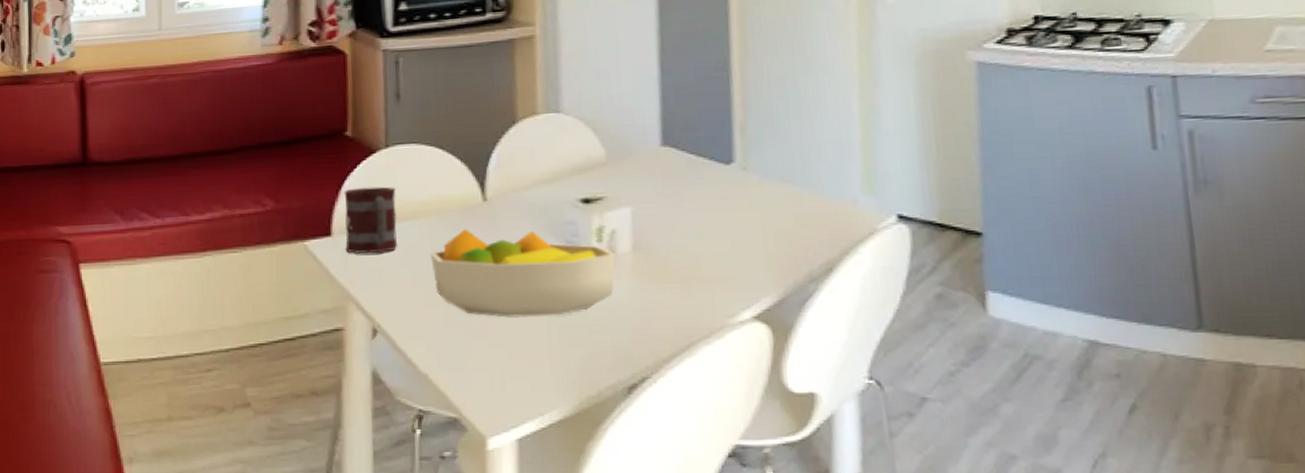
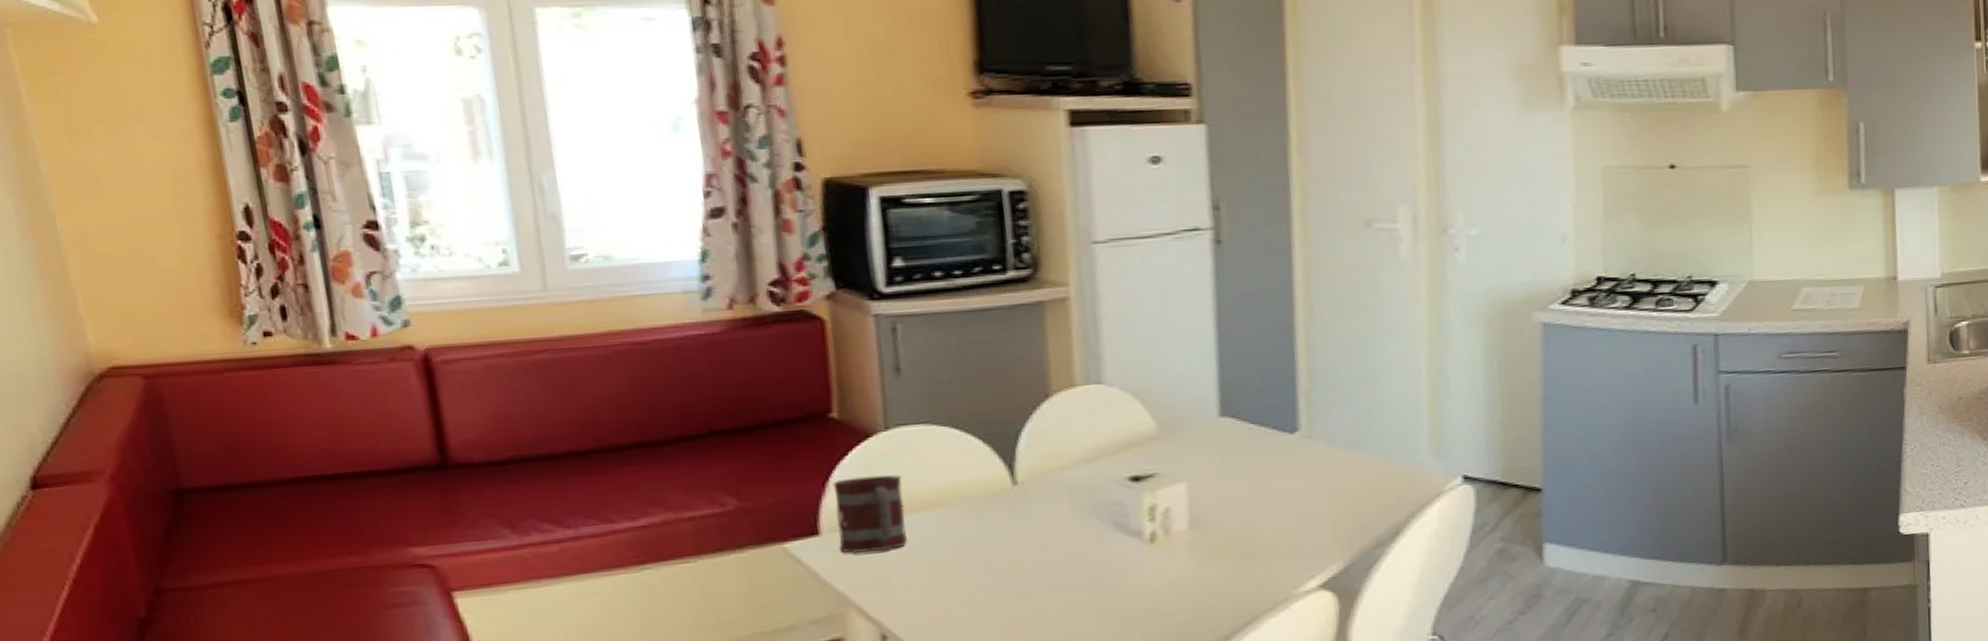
fruit bowl: present [431,229,616,318] -> none [950,513,1171,610]

